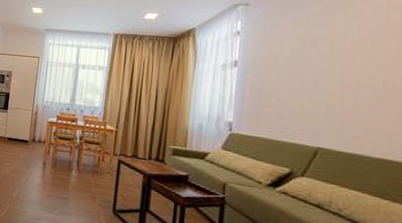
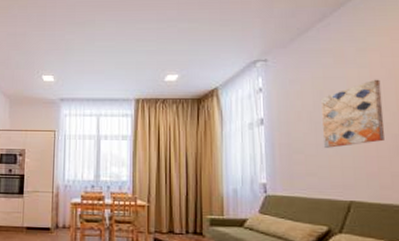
wall art: none [296,29,370,95] -> present [321,79,385,148]

